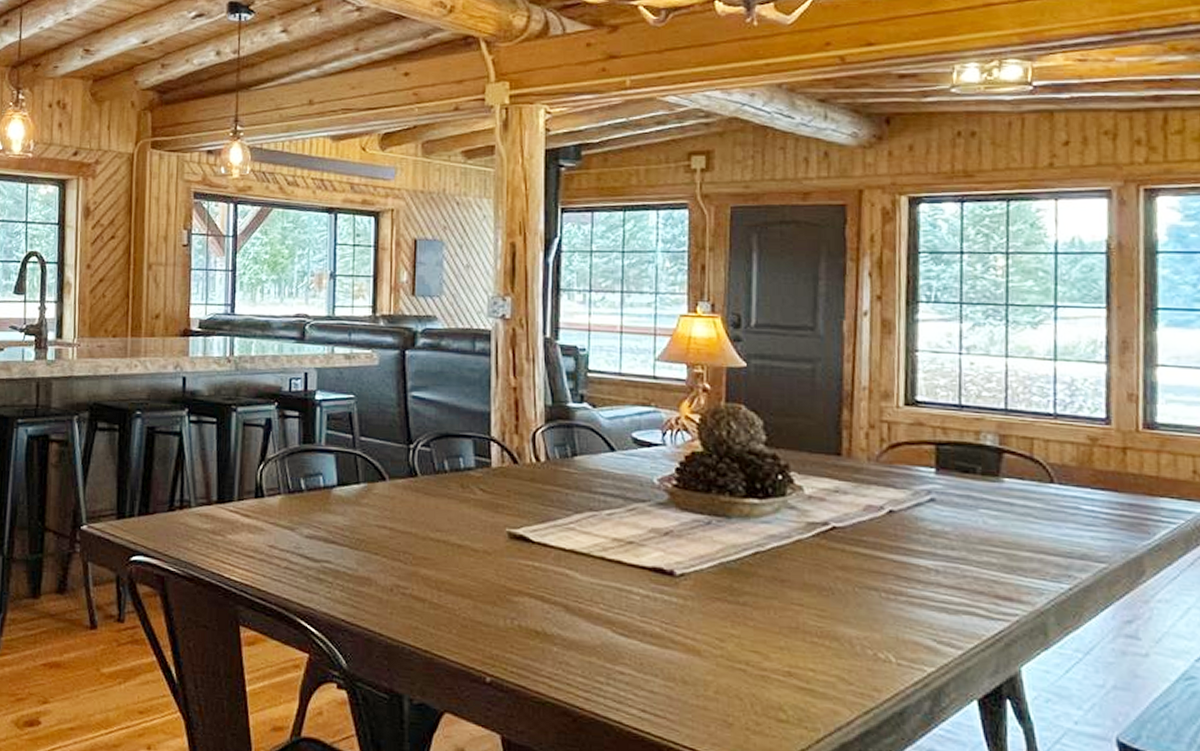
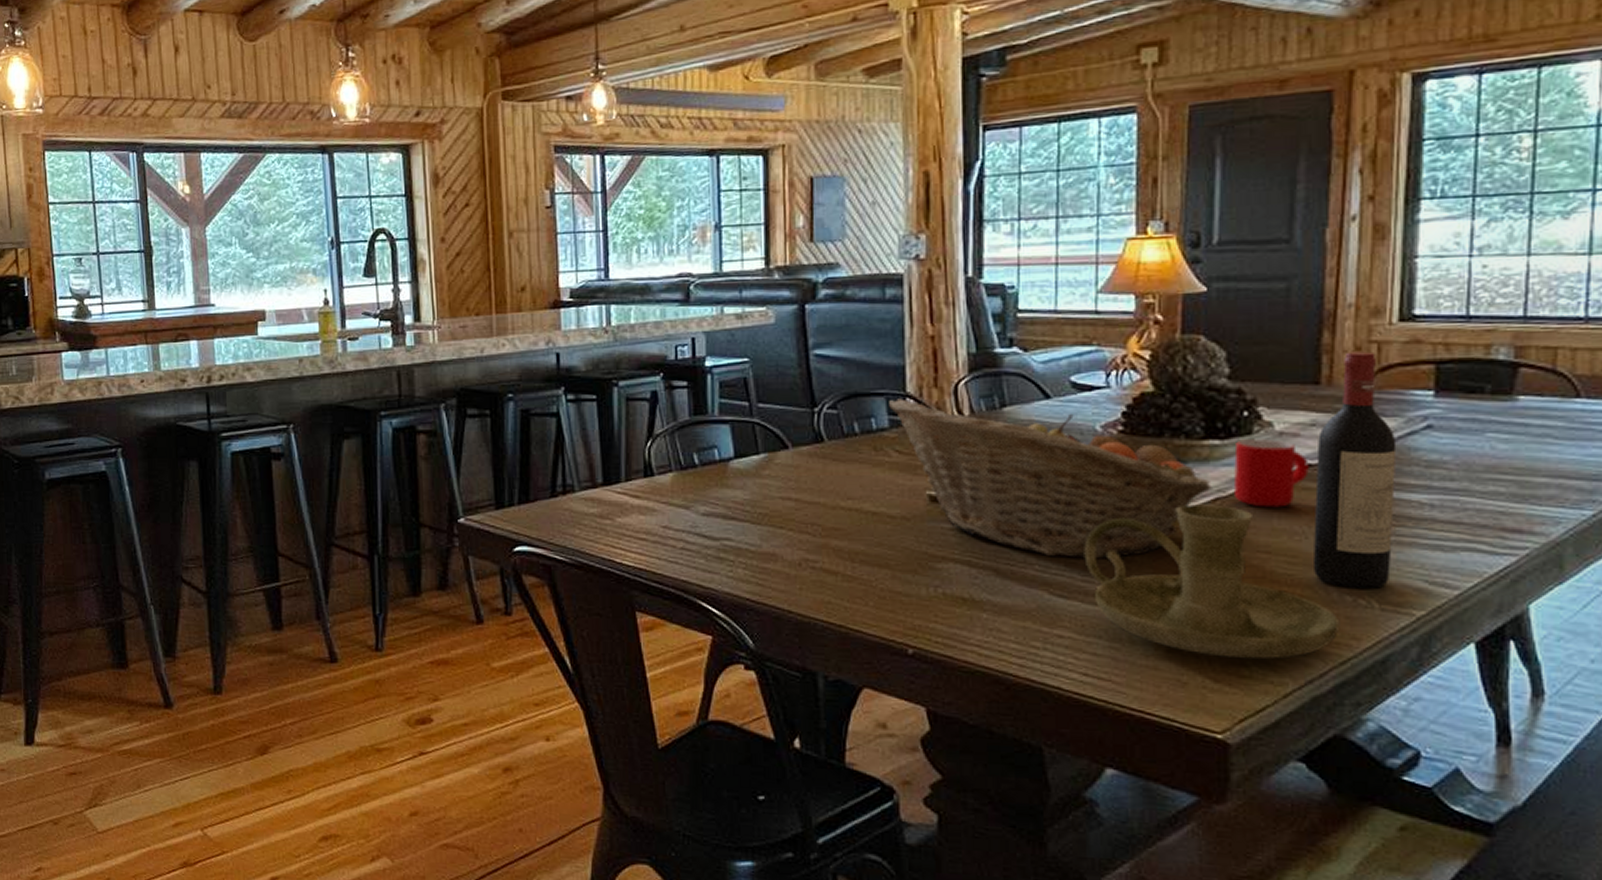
fruit basket: none [476,441,753,602] -> present [889,398,1212,559]
candle holder: none [643,556,863,706] -> present [1084,504,1340,660]
mug: none [770,500,834,564] -> present [1233,439,1309,508]
wine bottle: none [839,429,906,645] -> present [1313,351,1397,589]

